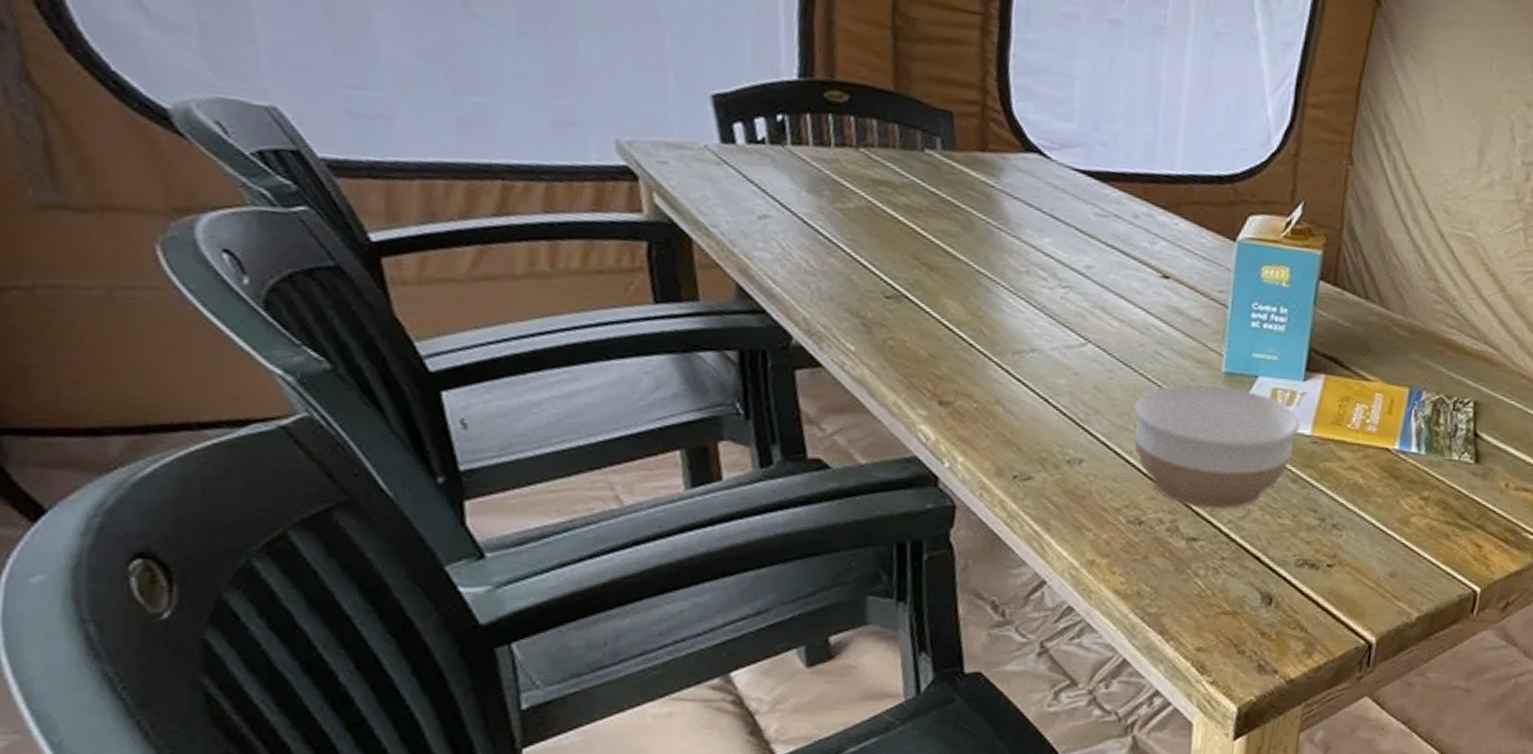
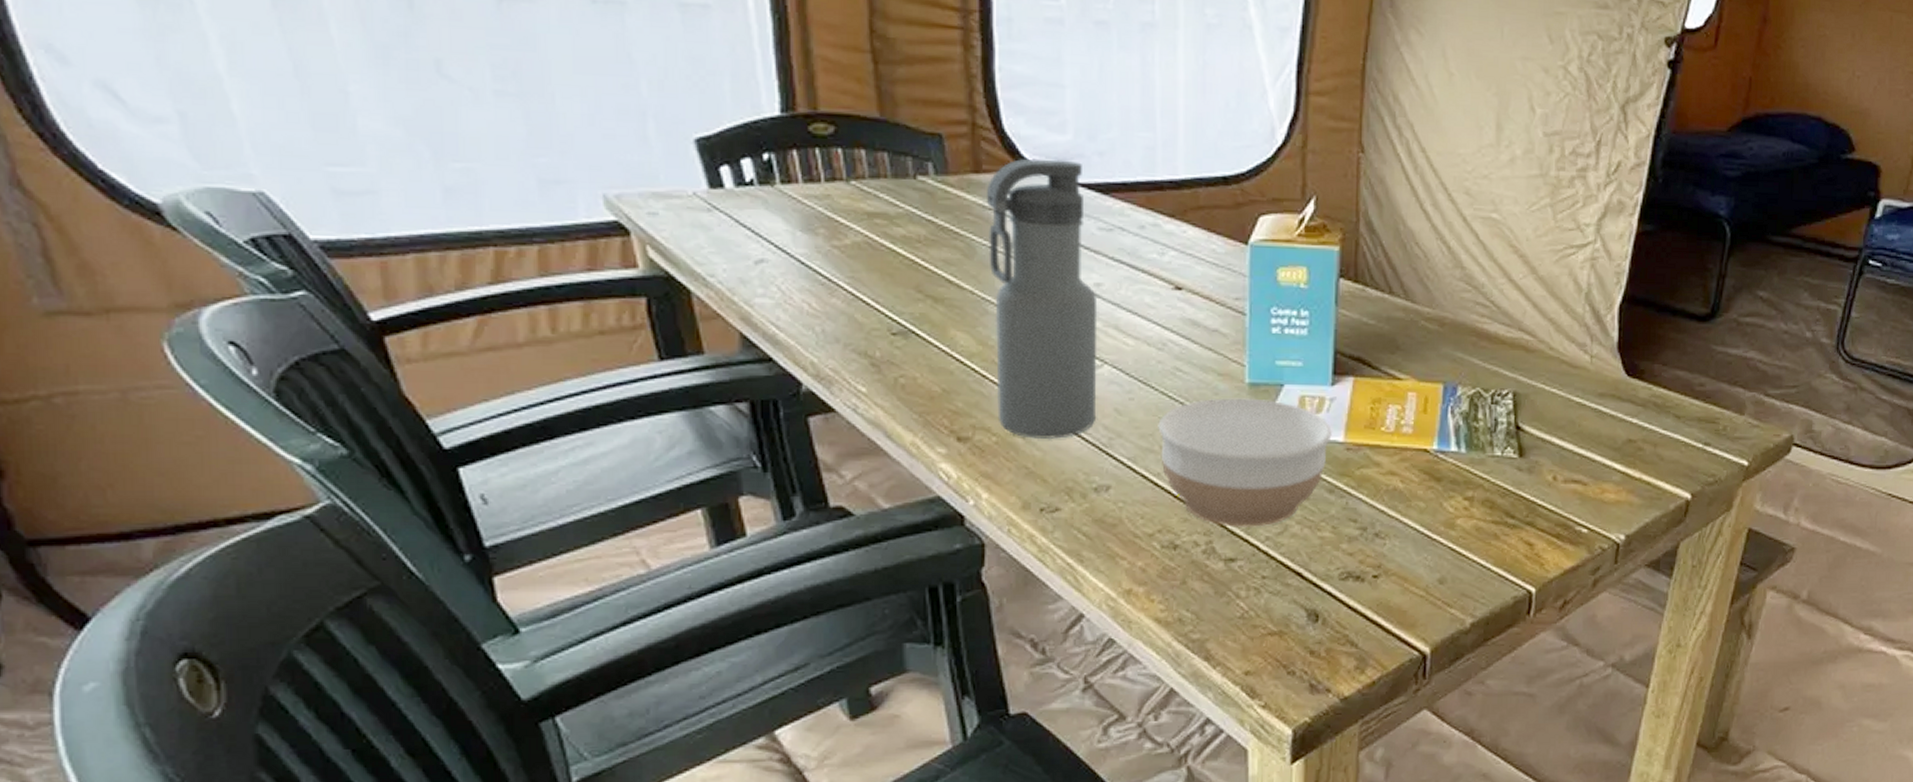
water bottle: none [980,142,1088,411] -> present [986,158,1098,440]

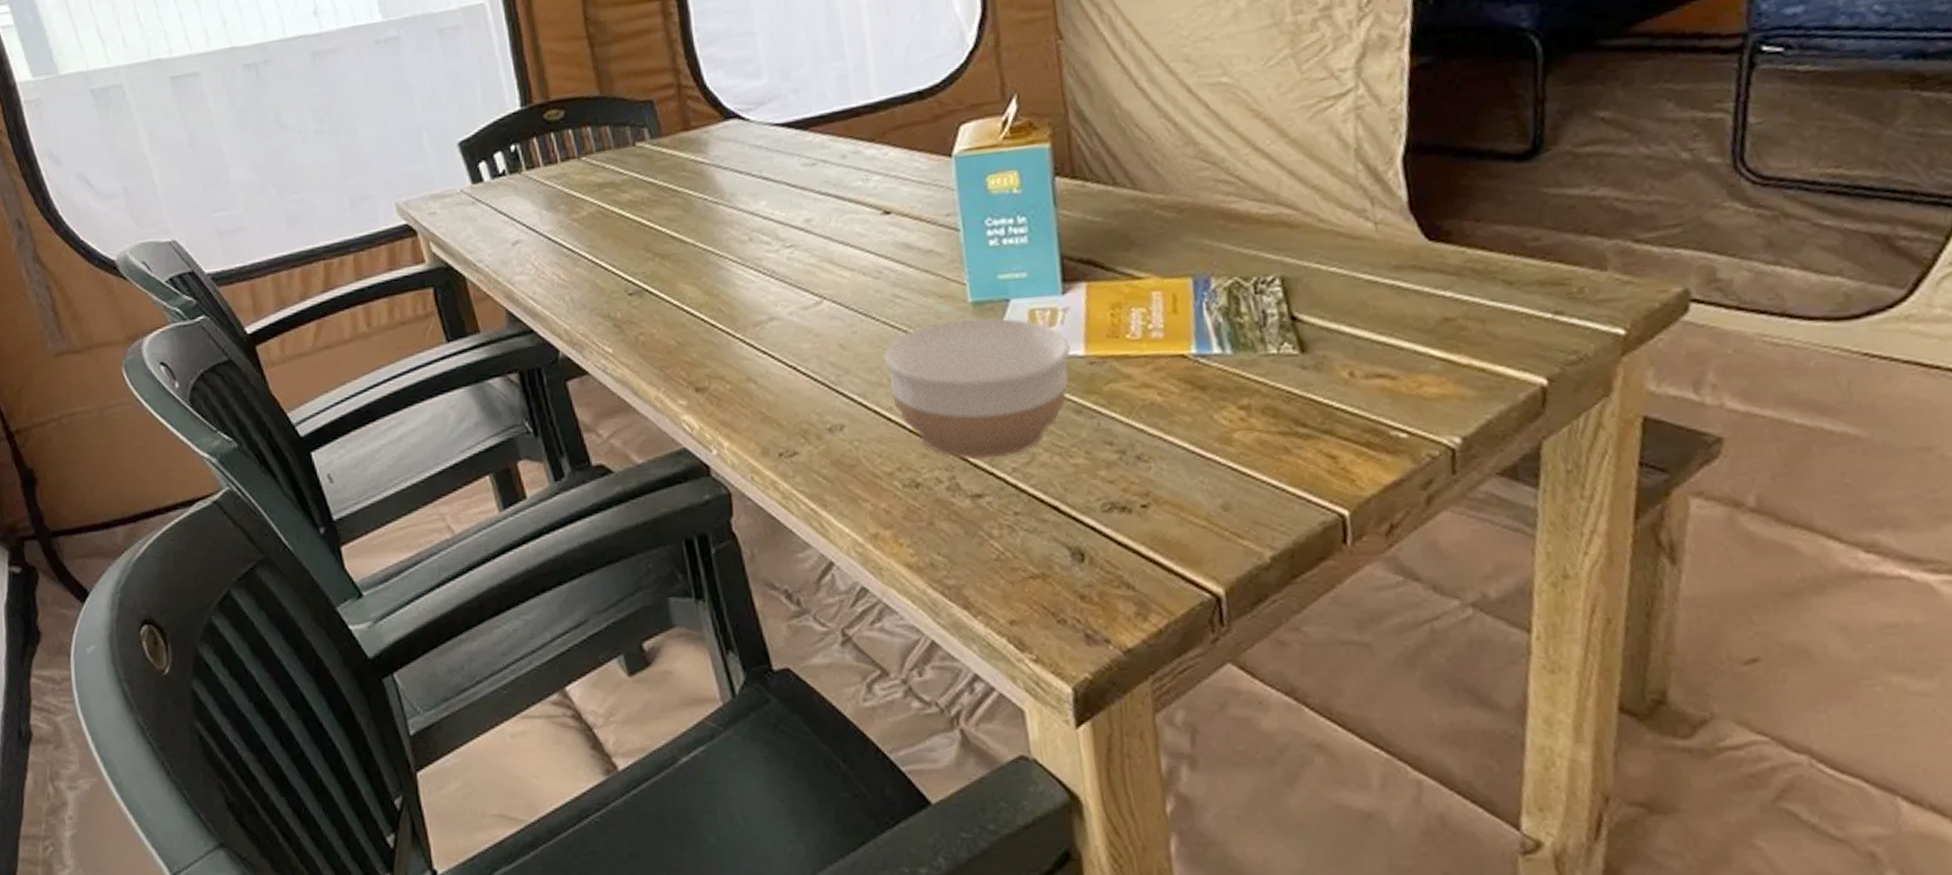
water bottle: present [986,158,1098,440] -> none [696,103,822,383]

